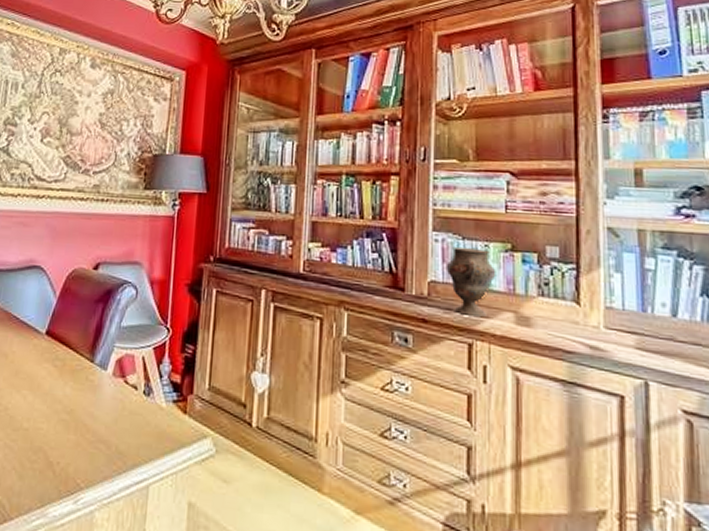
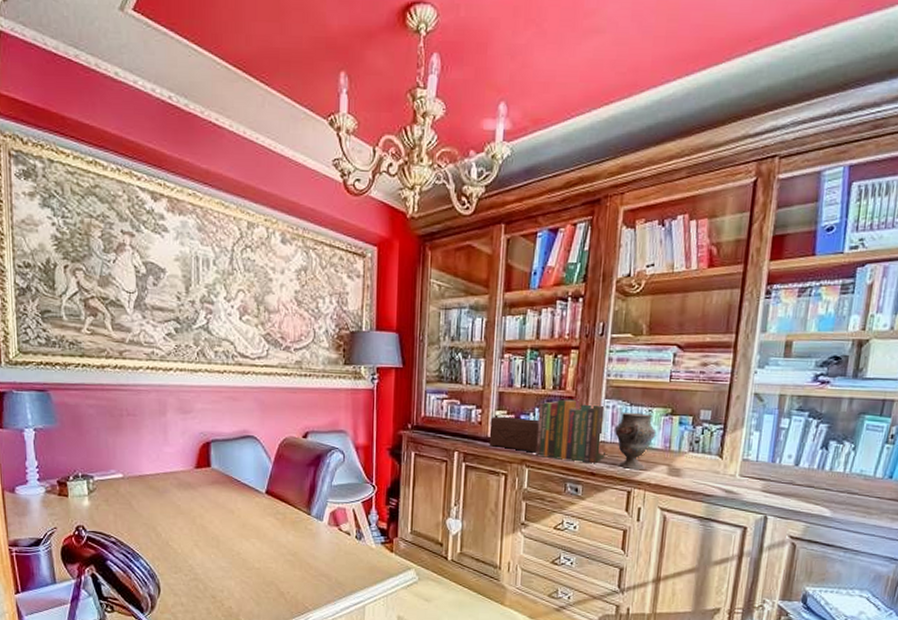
decorative box: none [301,249,358,293] -> present [489,416,539,453]
books: none [355,230,437,309] -> present [535,399,605,464]

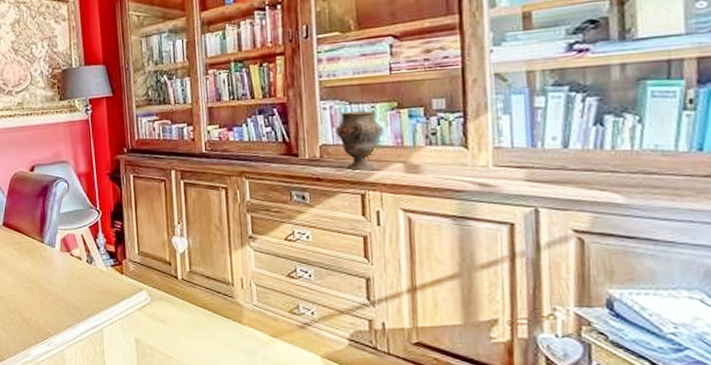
decorative box: present [489,416,539,453] -> none [203,130,255,164]
books: present [535,399,605,464] -> none [250,105,330,169]

